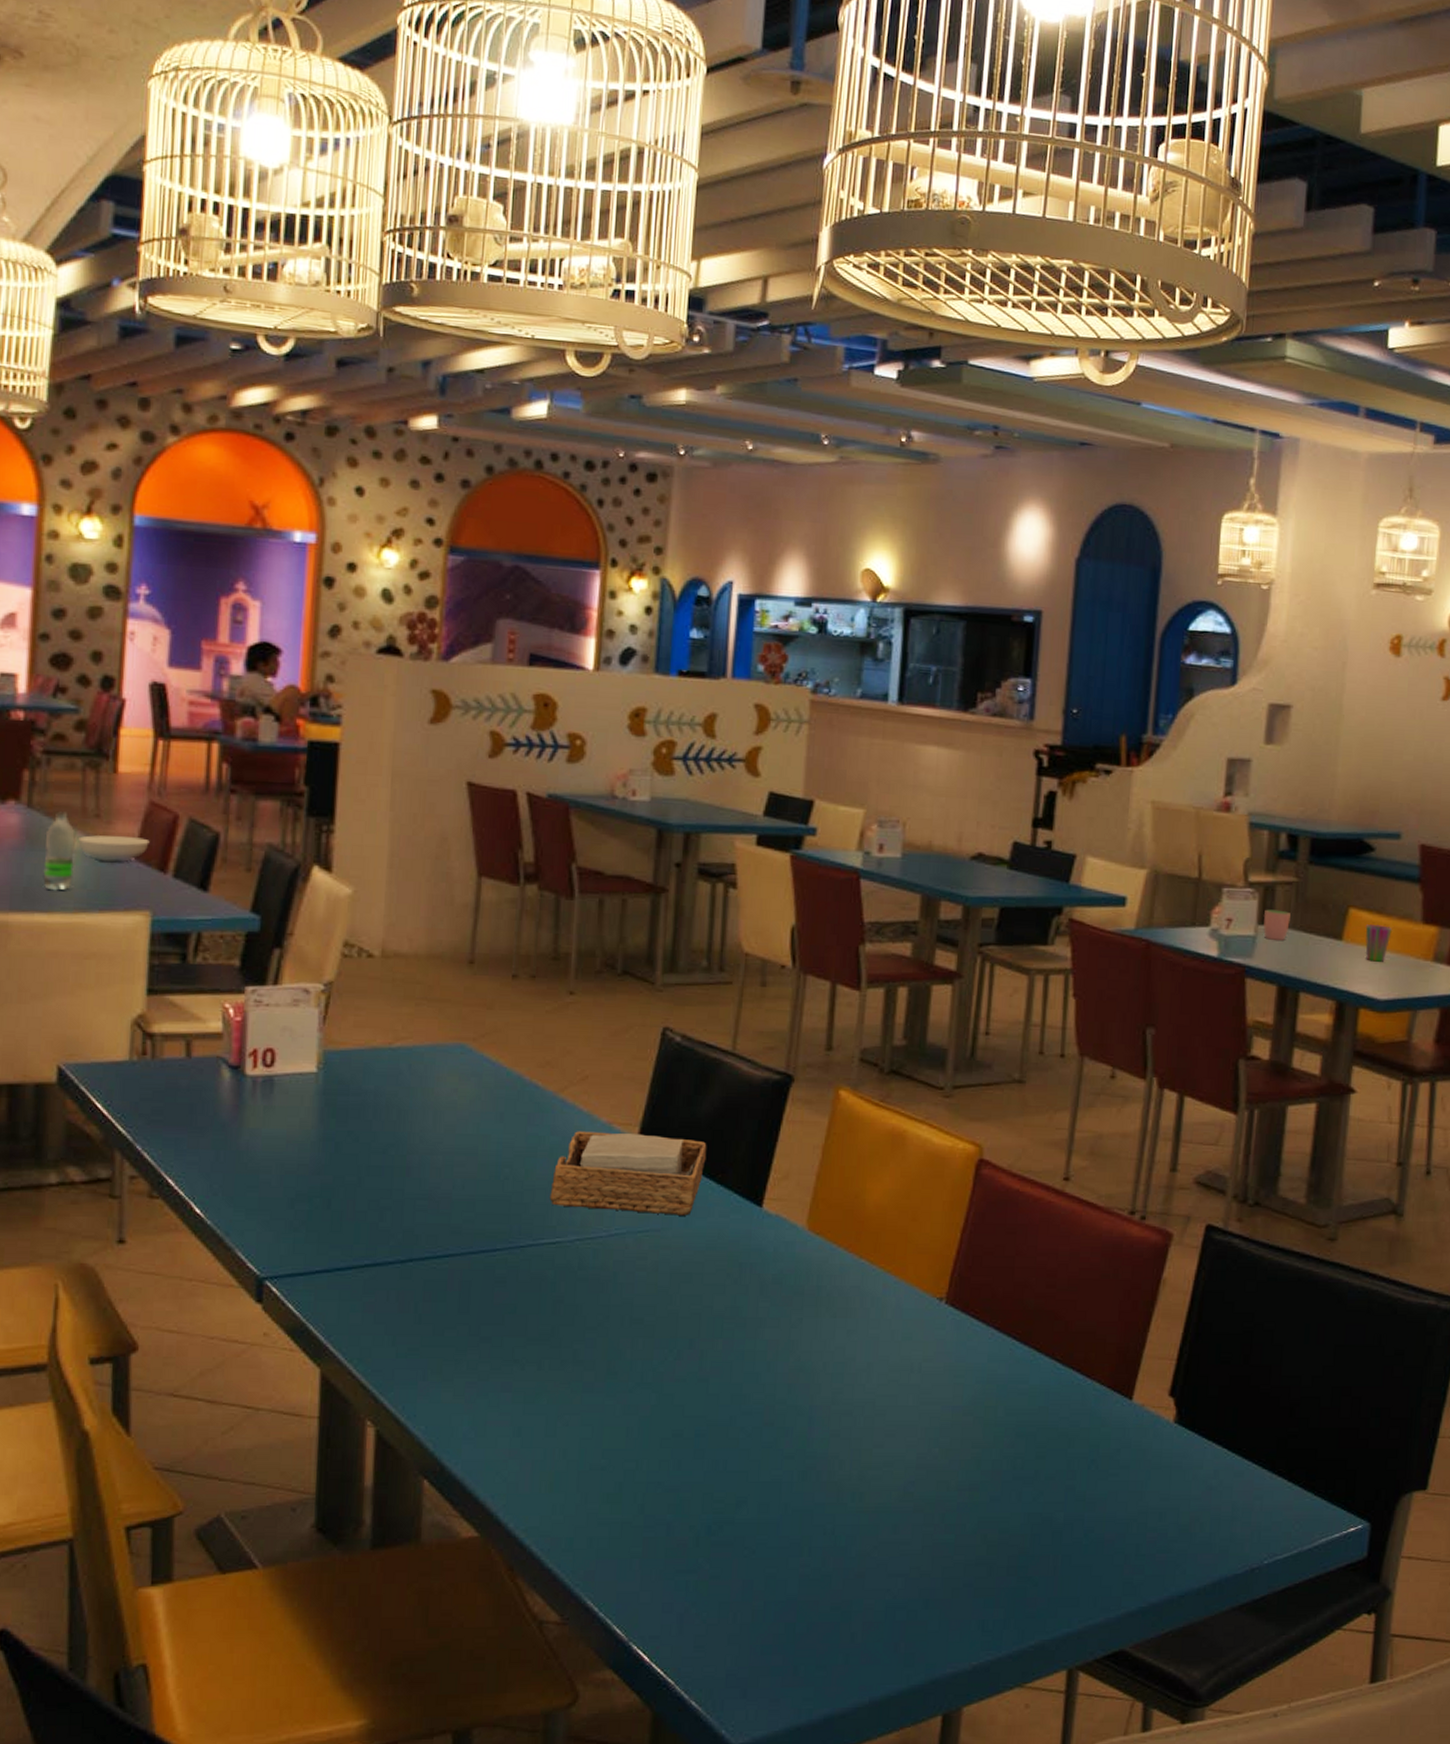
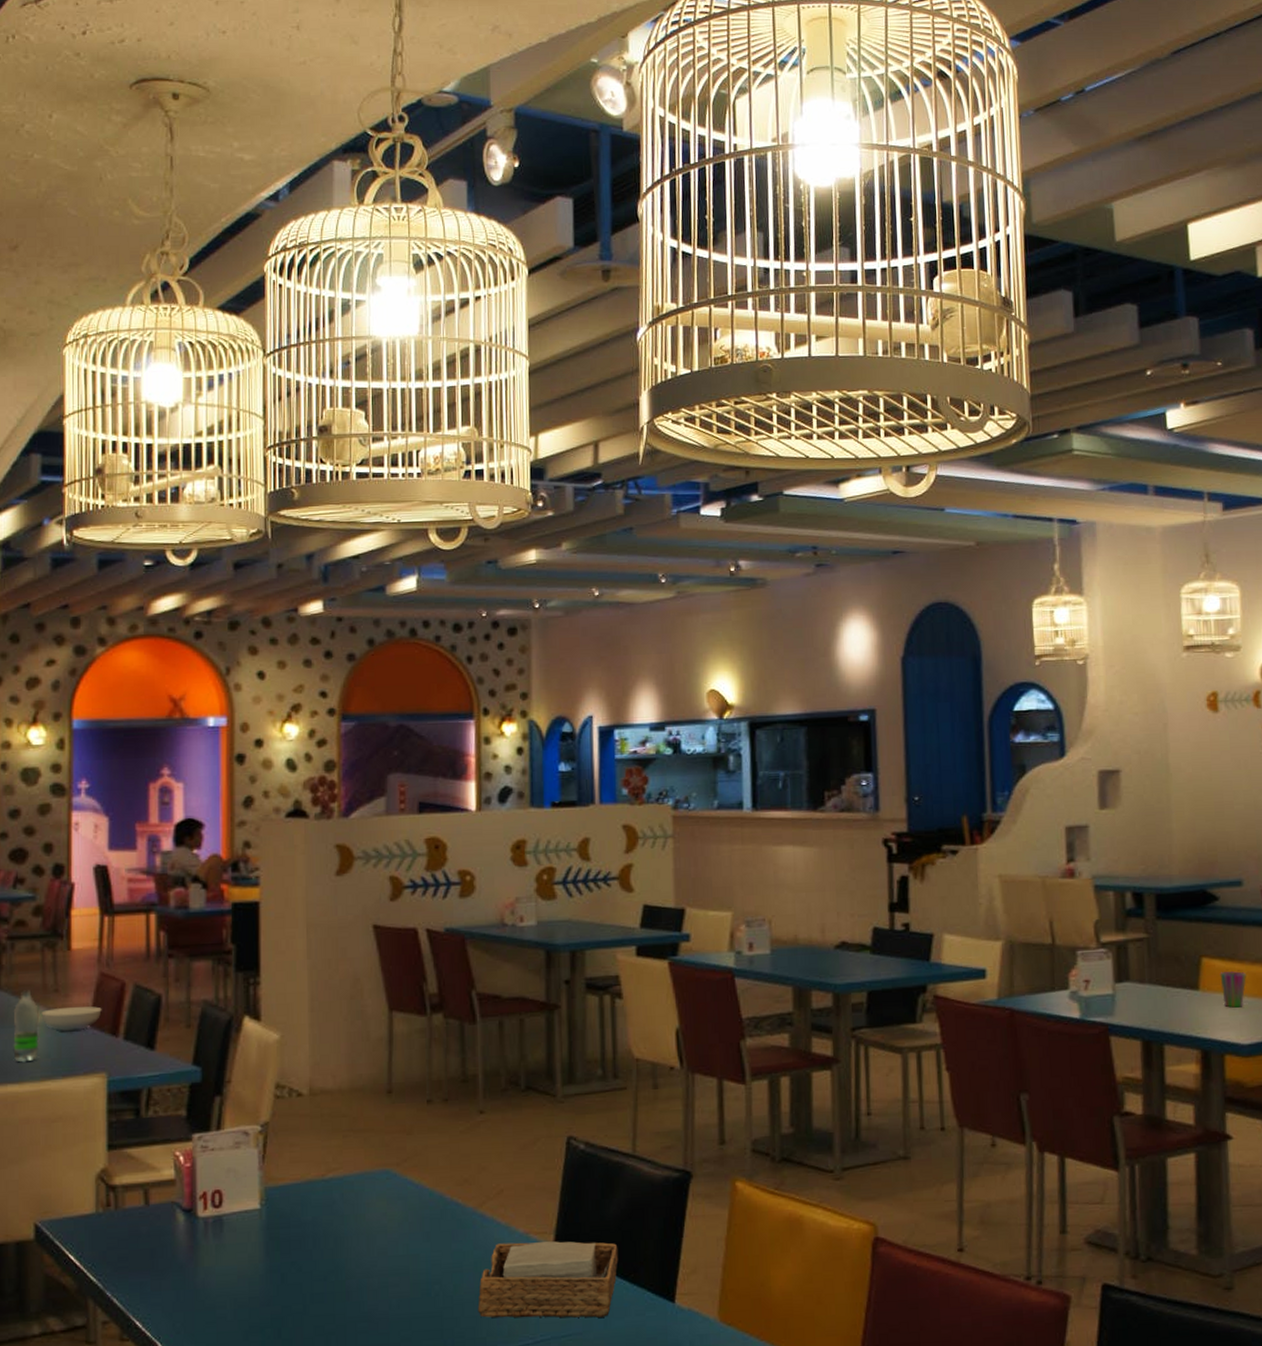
cup: present [1263,909,1290,942] -> none [1120,966,1146,998]

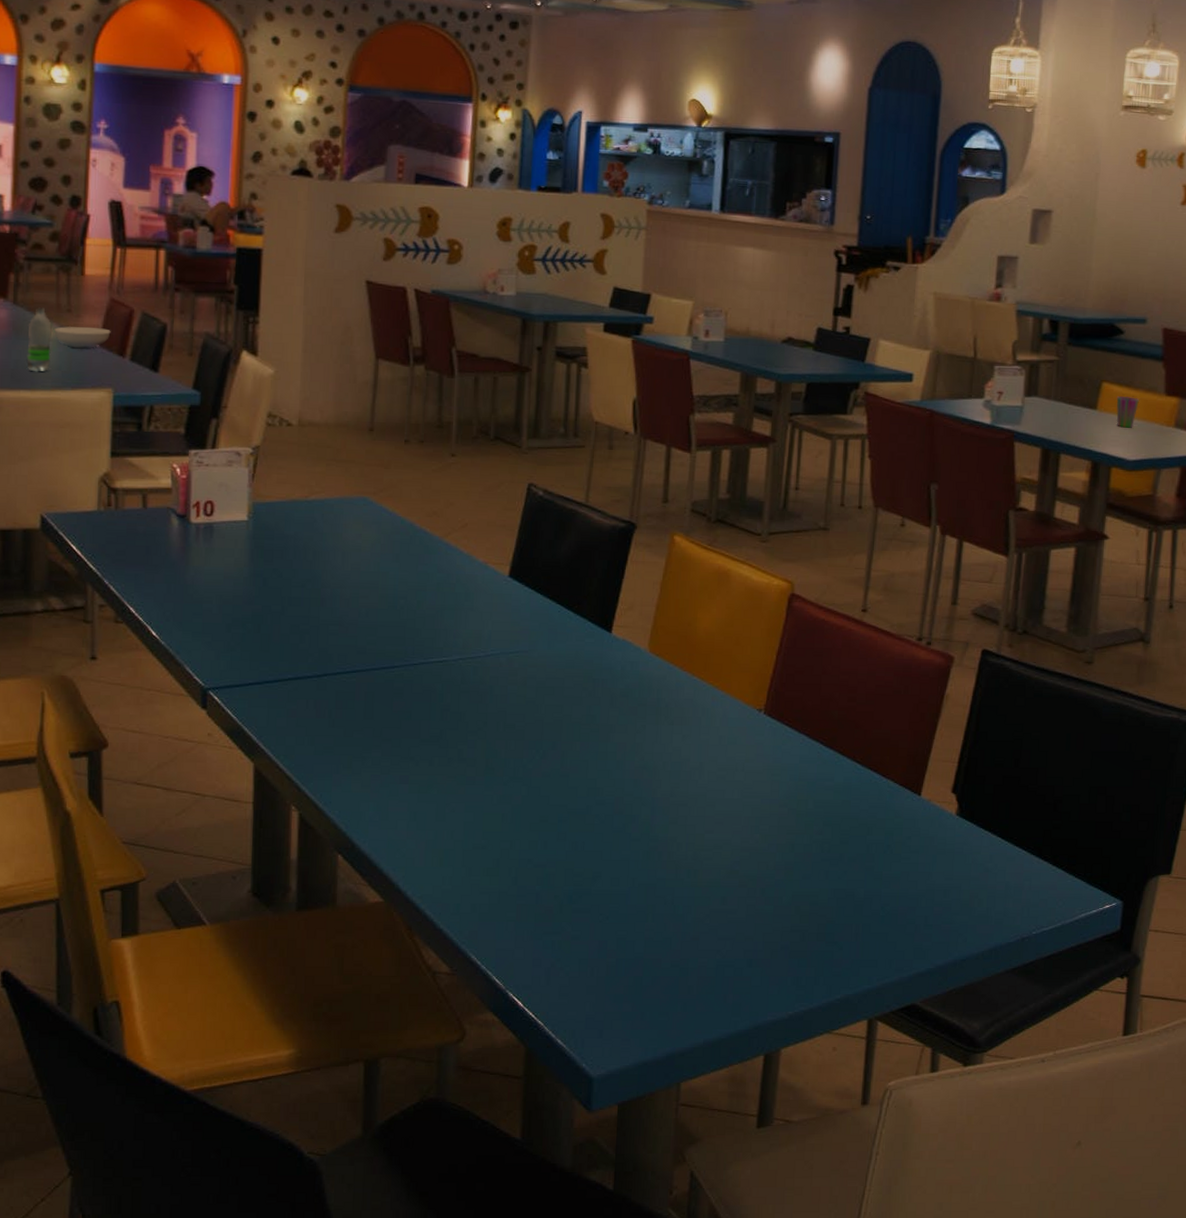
napkin holder: present [478,1241,619,1318] -> none [437,569,566,640]

